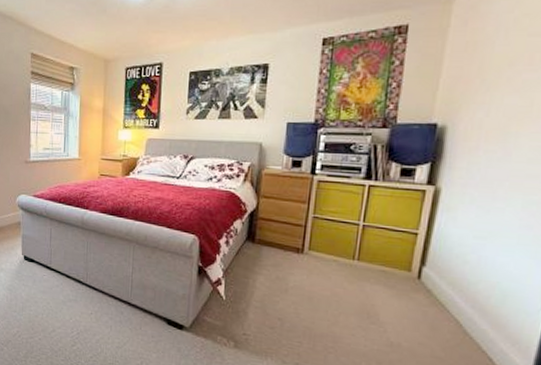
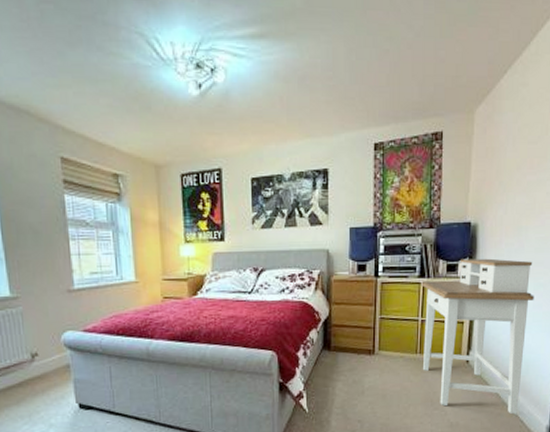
desk: none [361,163,523,350] -> present [421,258,534,415]

